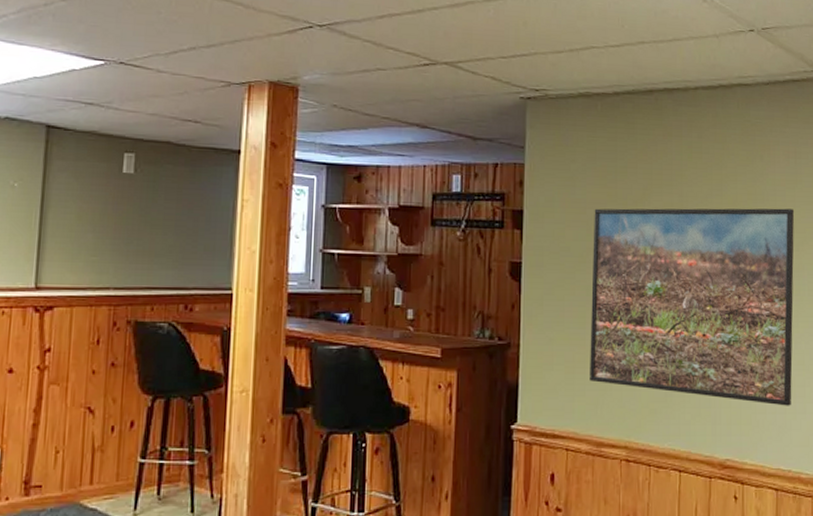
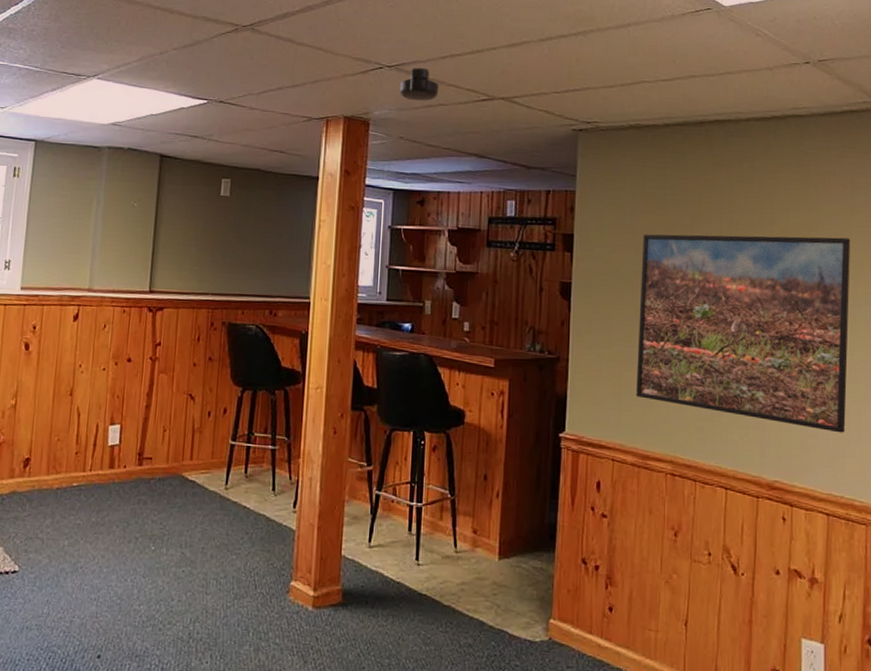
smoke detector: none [331,27,376,65] -> present [399,67,439,101]

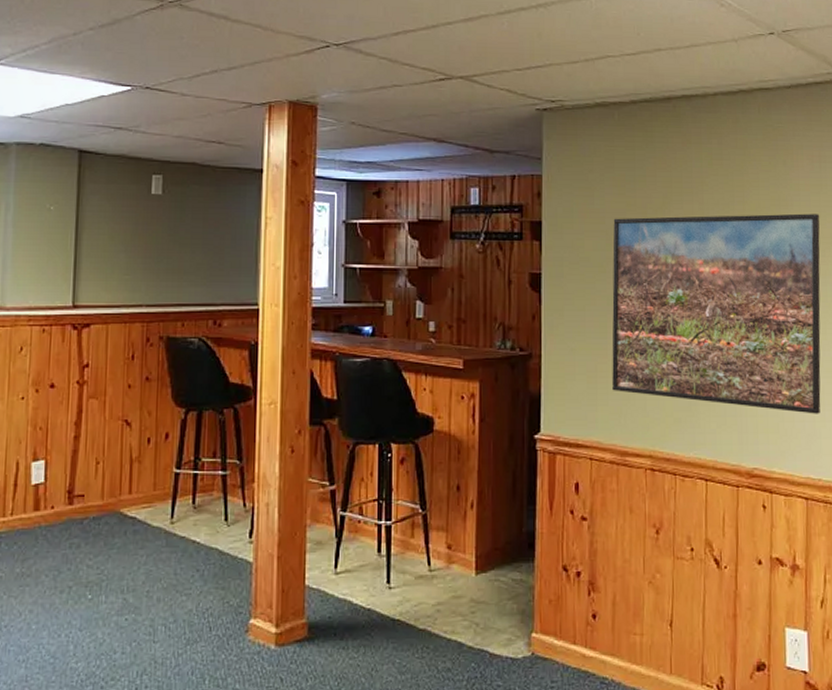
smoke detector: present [399,67,439,101] -> none [348,45,392,82]

